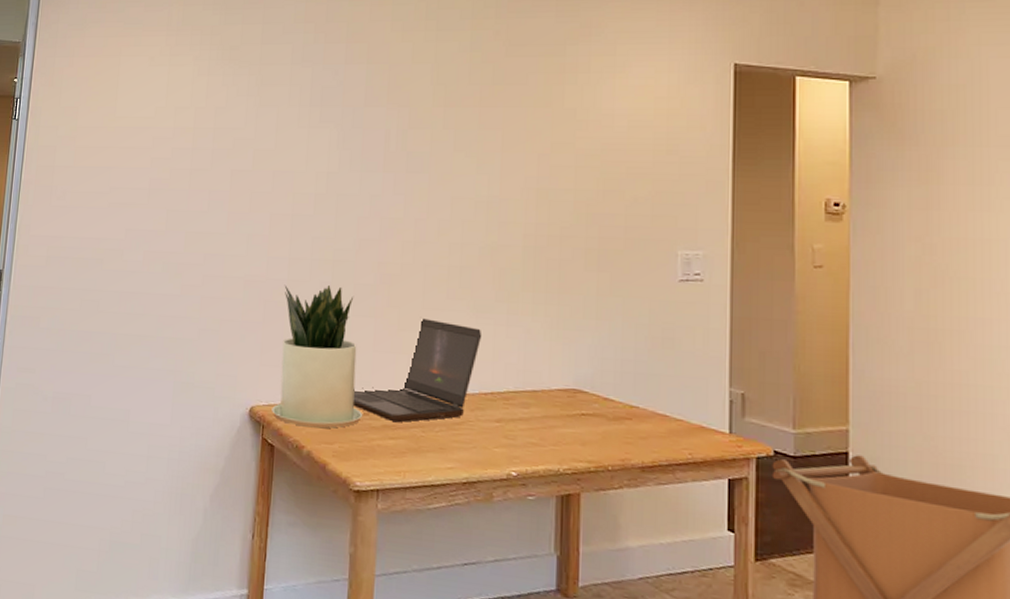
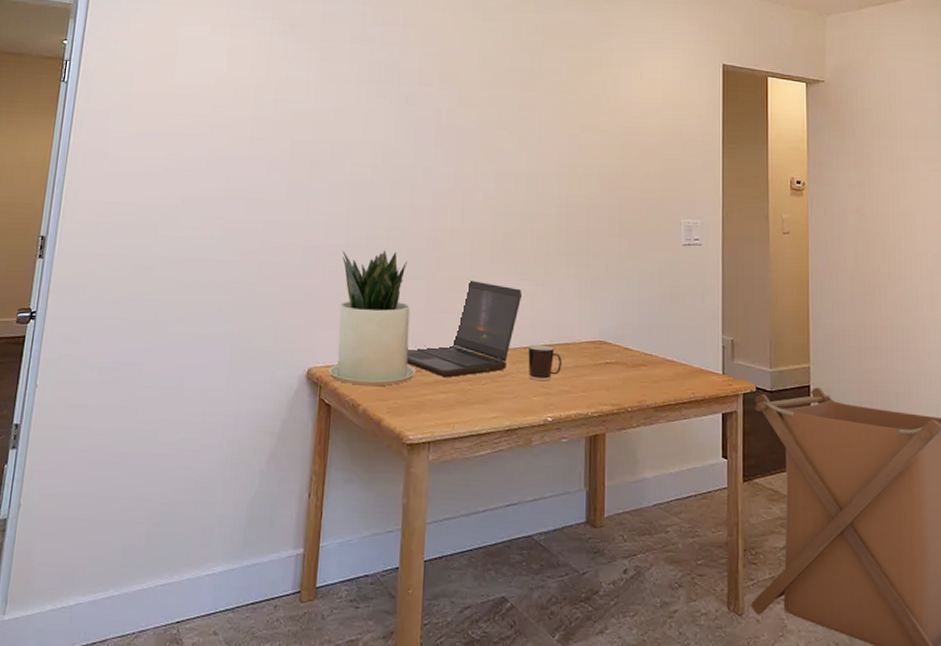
mug: none [488,390,528,432] -> present [528,344,562,382]

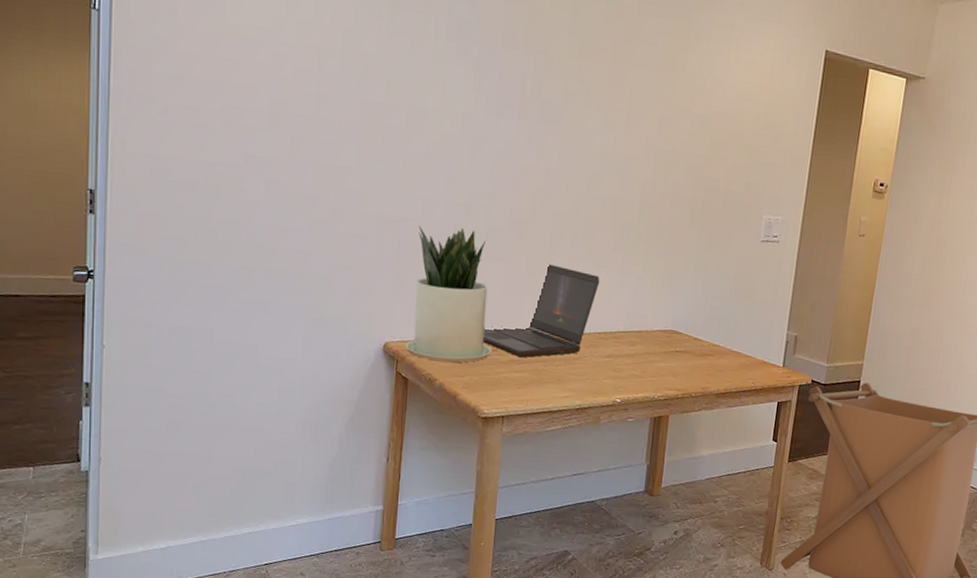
mug: present [528,344,562,382] -> none [601,330,634,366]

